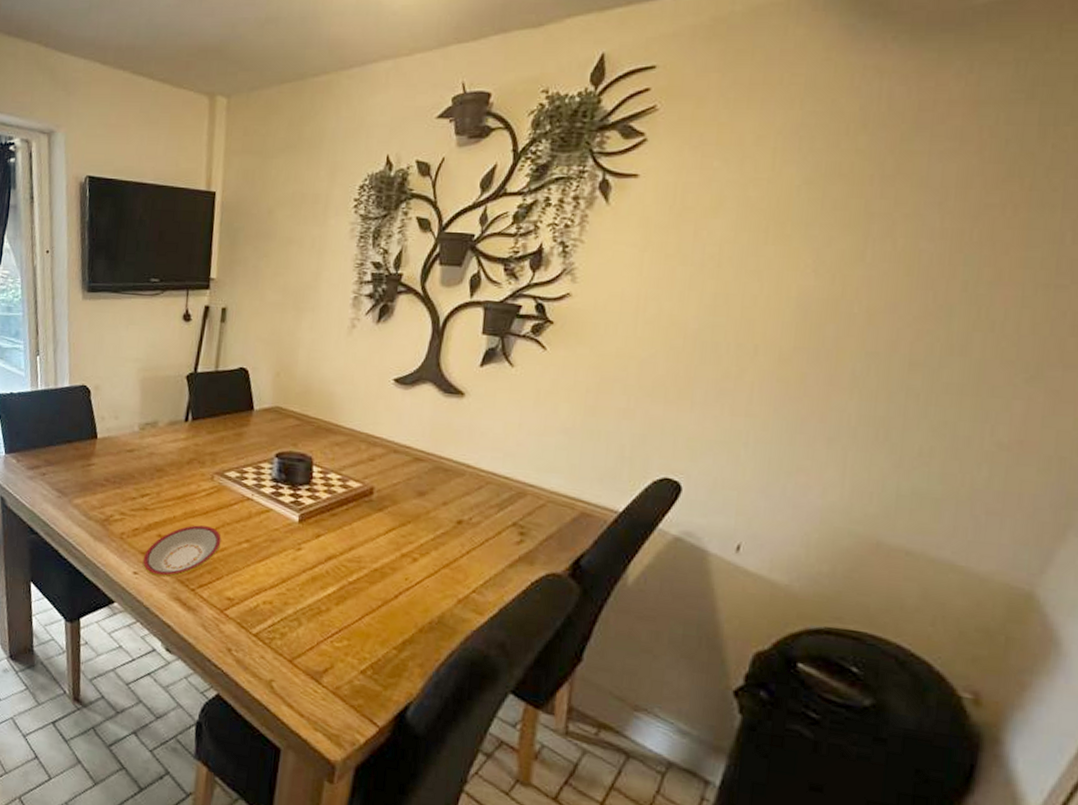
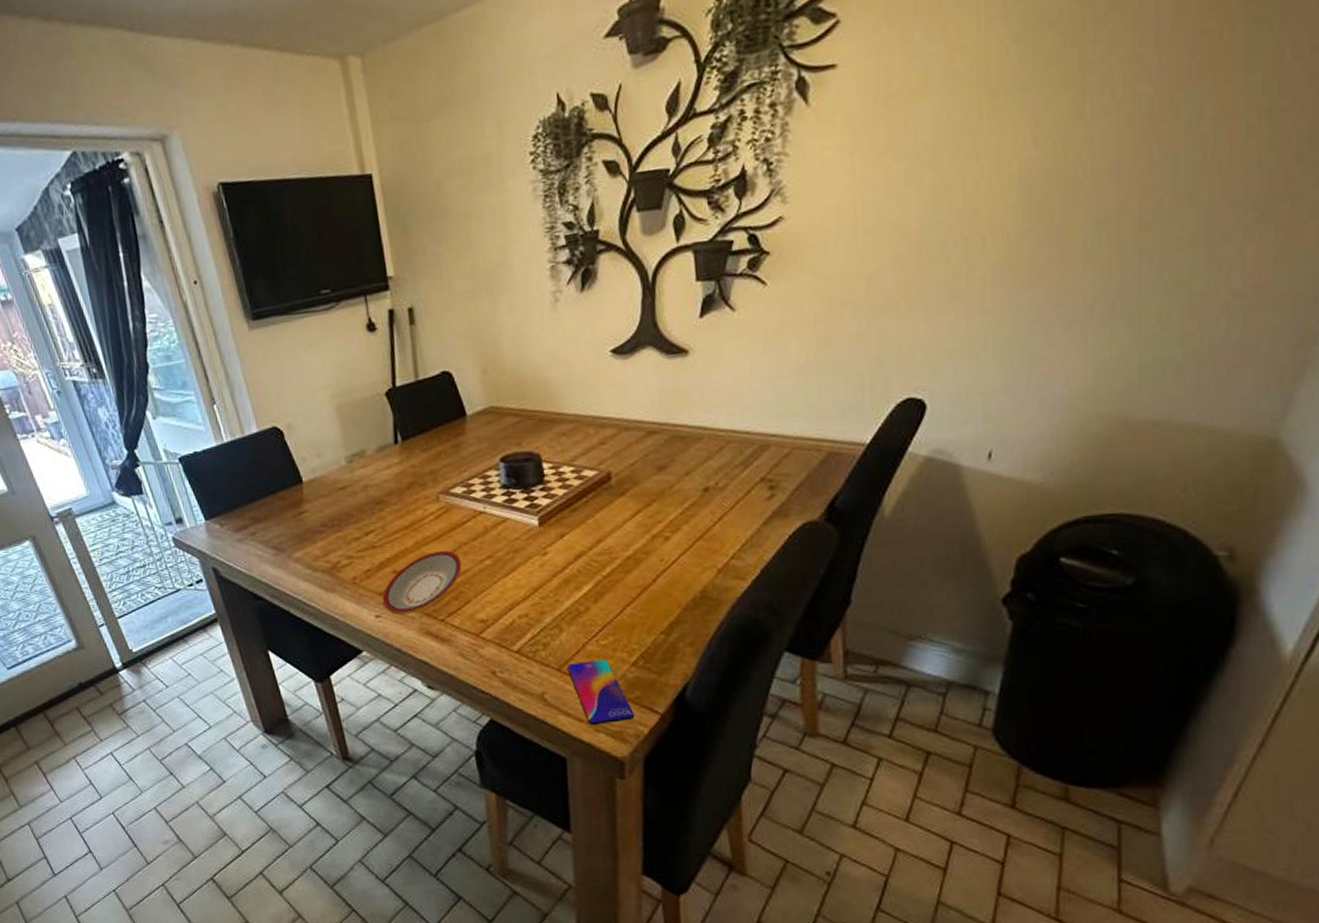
smartphone: none [299,658,354,727] -> present [567,659,635,726]

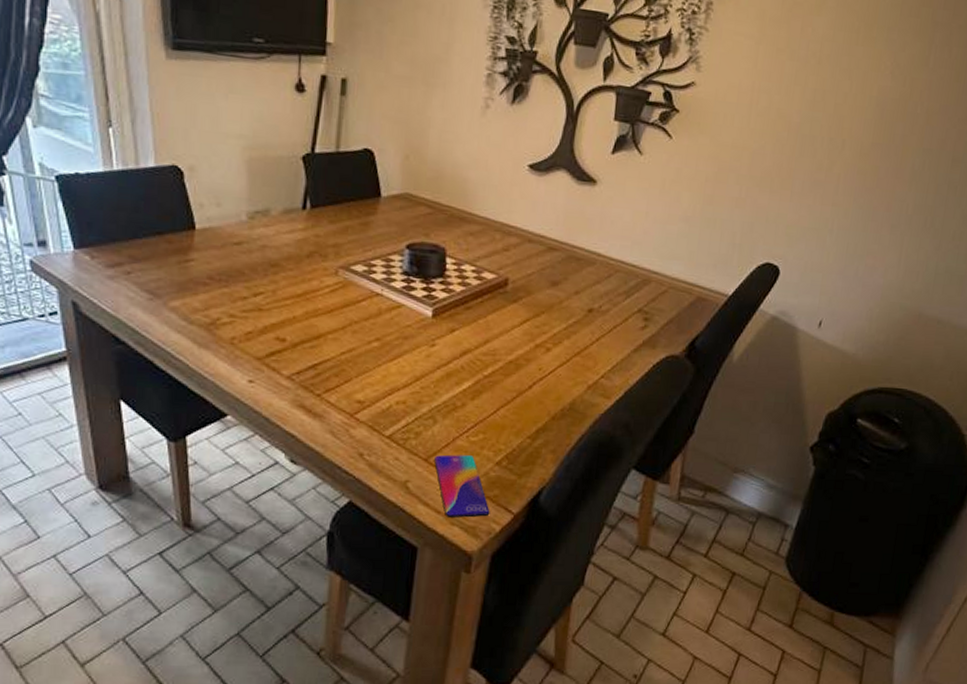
plate: present [382,550,462,615] -> none [258,325,349,384]

